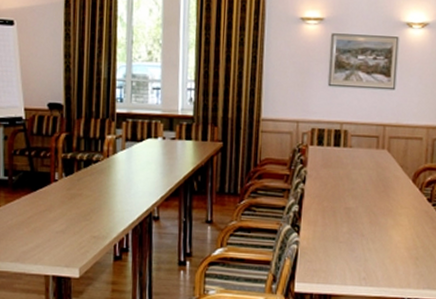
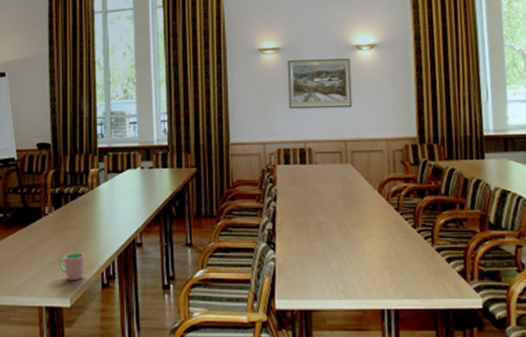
cup: none [68,222,97,251] -> present [58,253,85,281]

